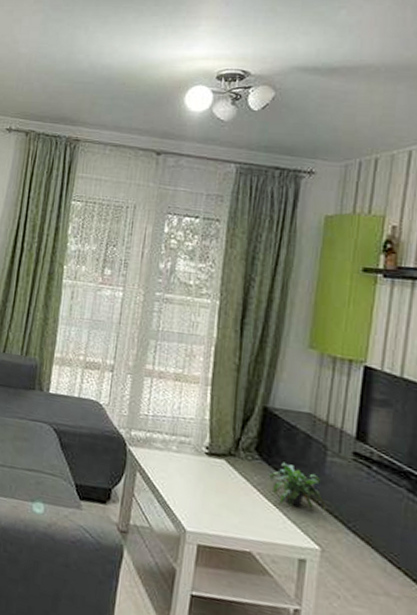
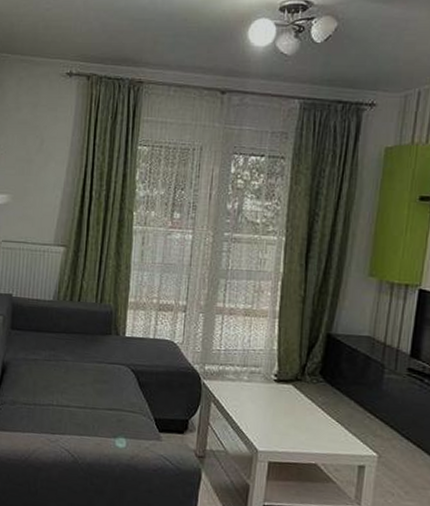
potted plant: present [269,462,327,512] -> none [332,382,384,423]

